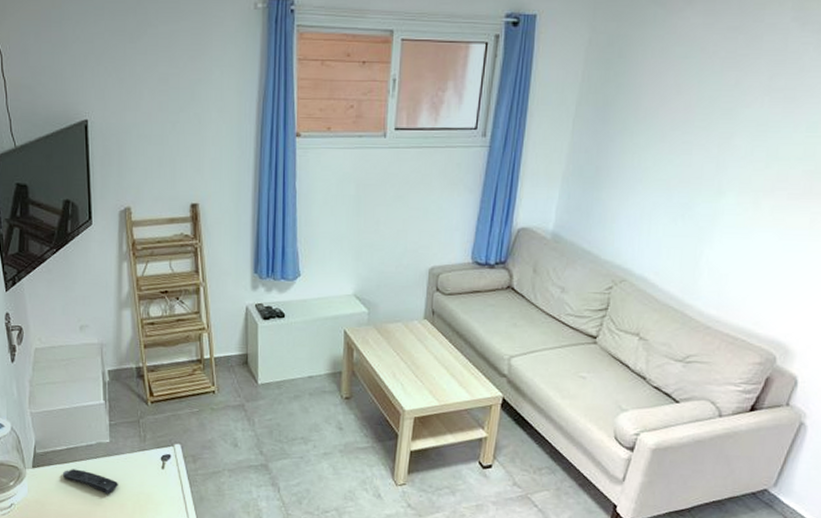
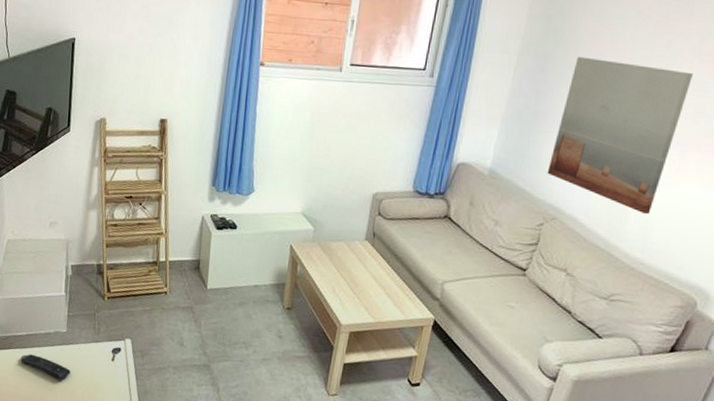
wall art: none [613,102,765,269] -> present [547,56,694,215]

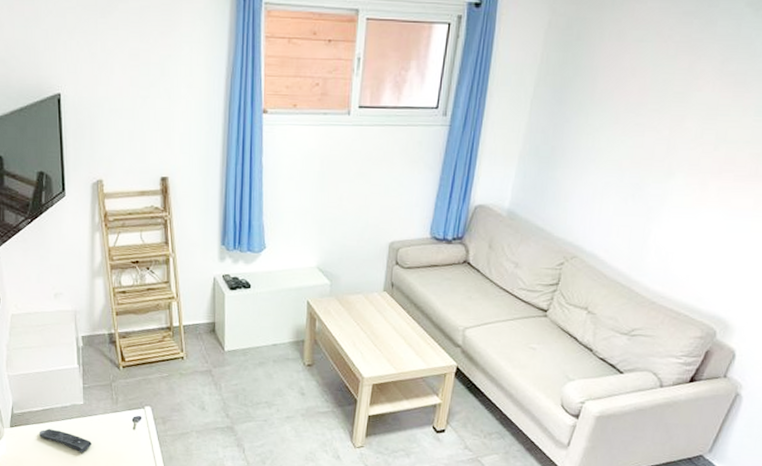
wall art: present [547,56,694,215] -> none [566,85,716,247]

